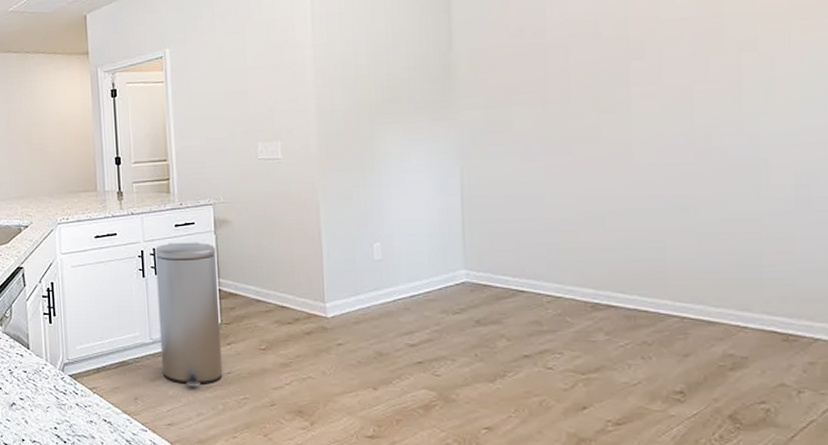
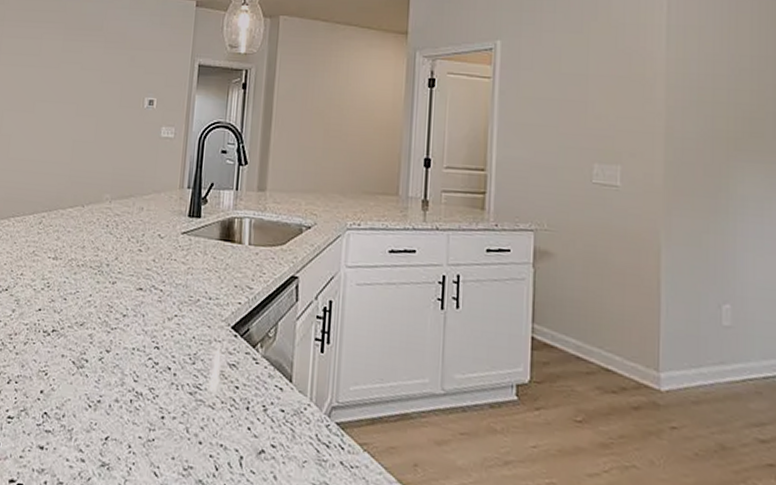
pedal bin: present [155,242,223,387] -> none [451,270,533,460]

